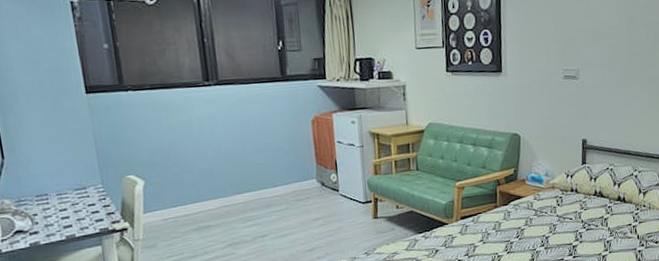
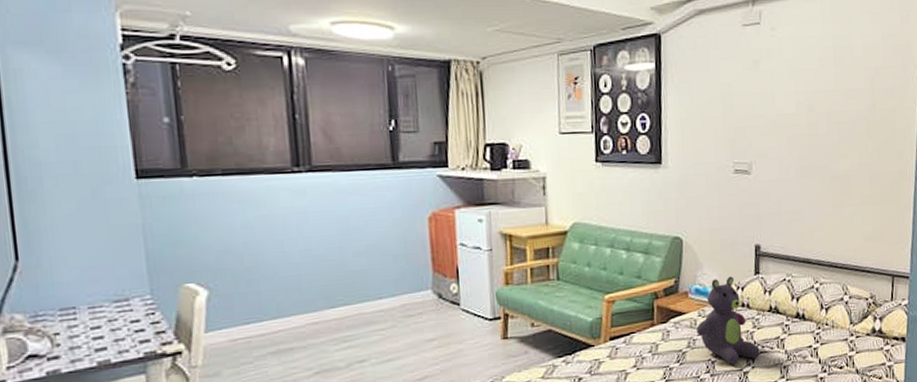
stuffed bear: none [533,166,587,240] -> present [696,276,760,365]

